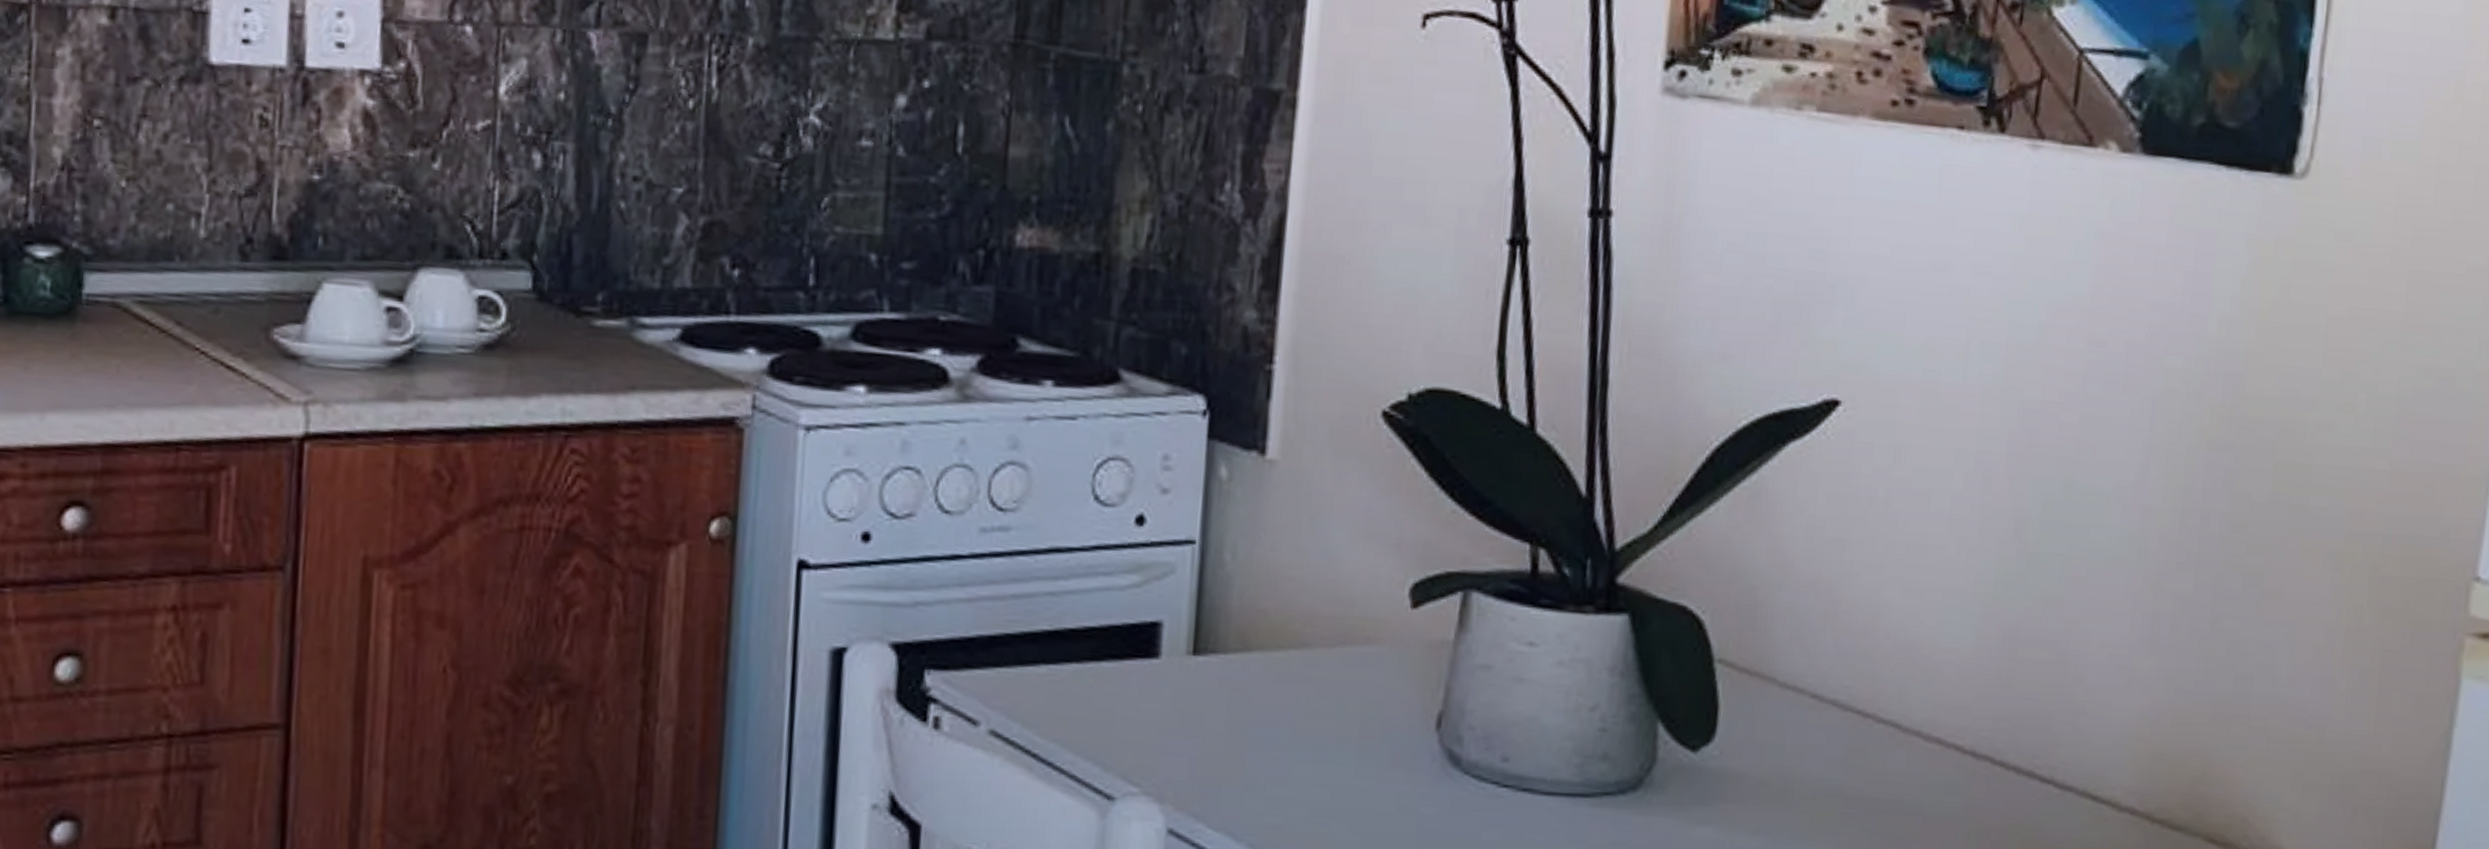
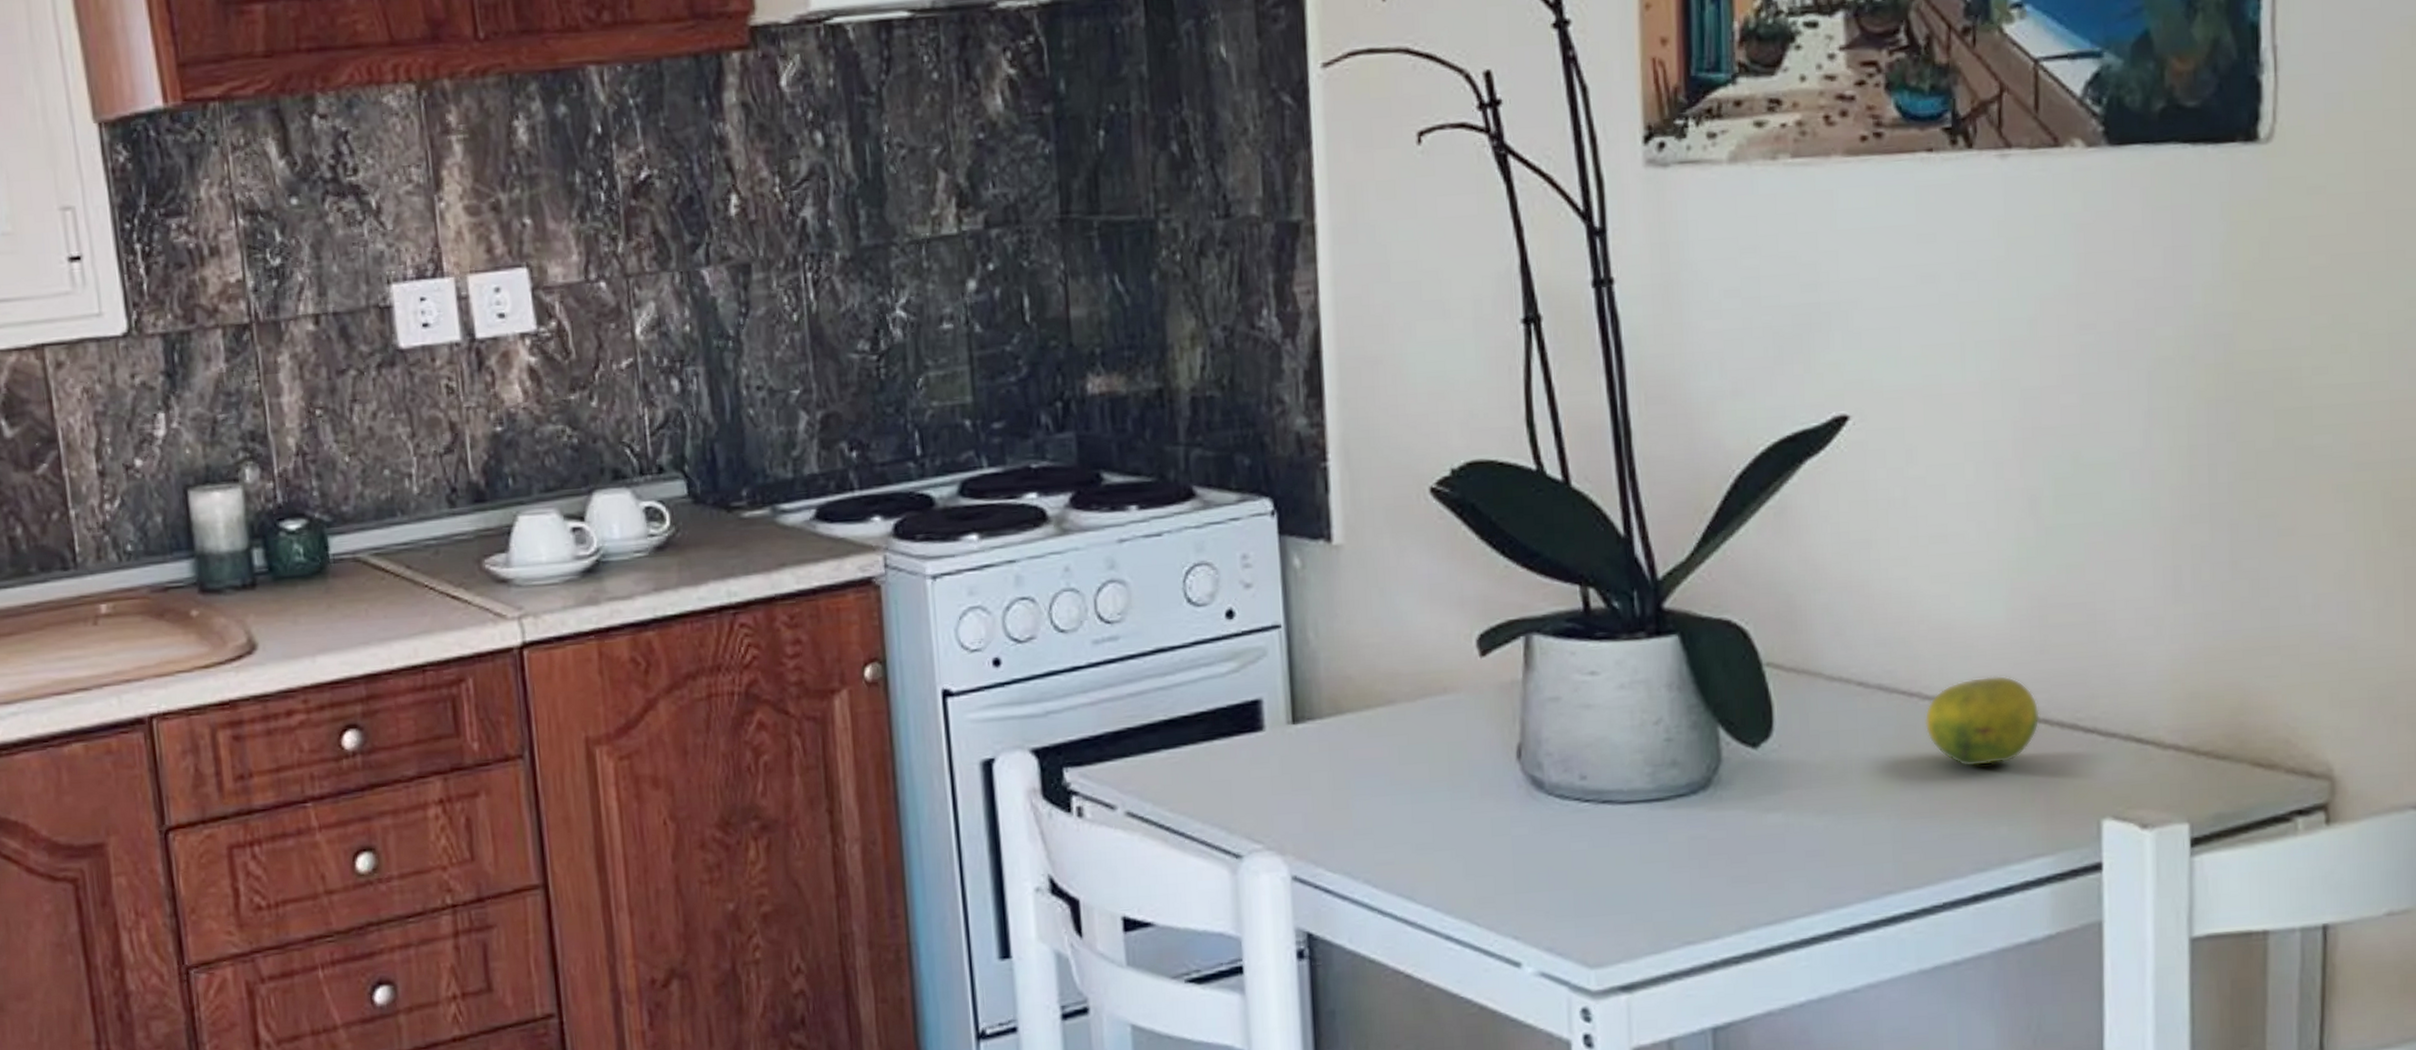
fruit: none [1876,706,1997,805] -> present [1924,675,2040,767]

